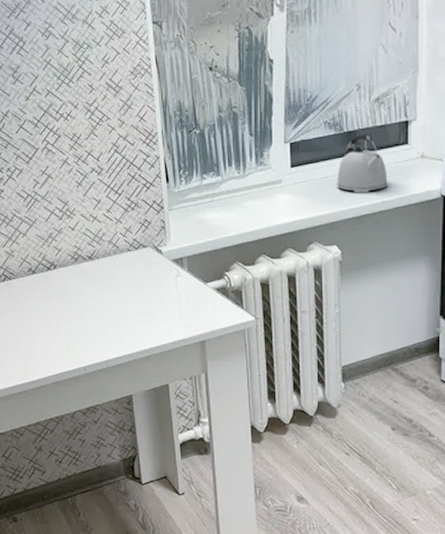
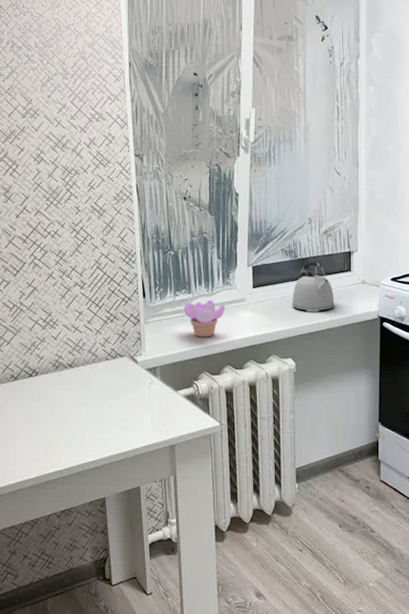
succulent plant: none [213,183,259,224] -> present [184,300,225,337]

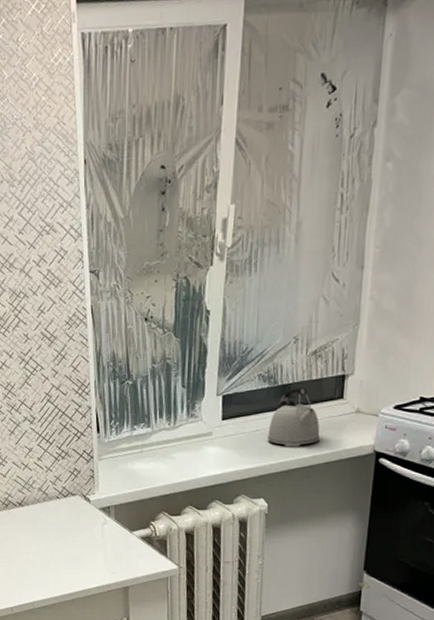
succulent plant: present [184,300,225,337] -> none [142,434,188,475]

